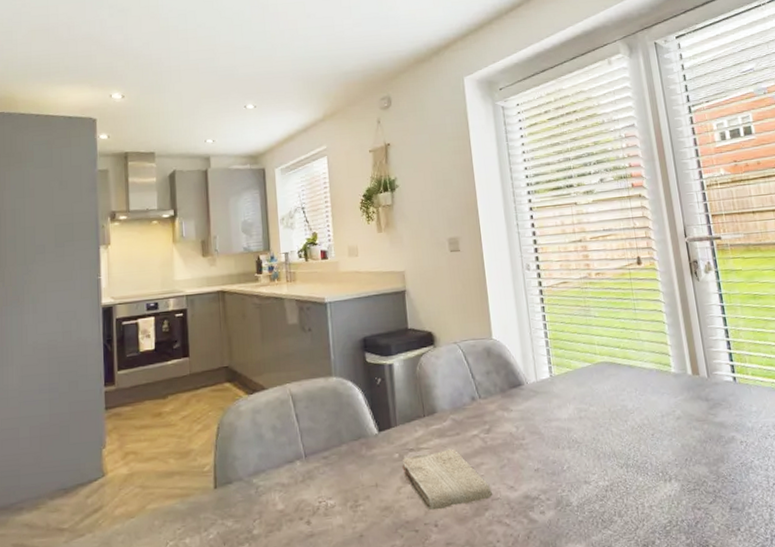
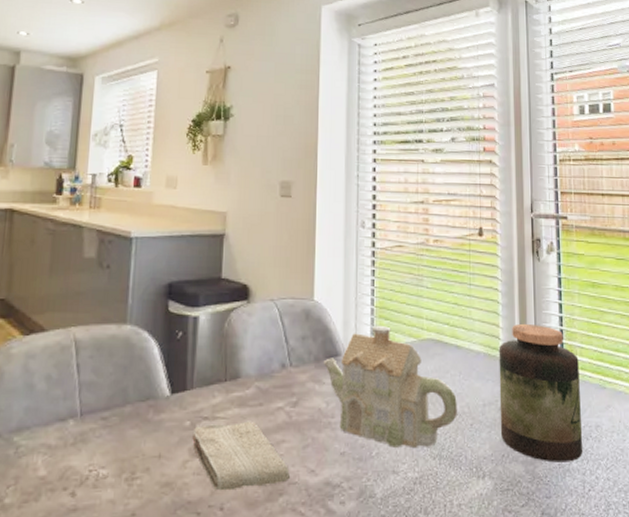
teapot: none [509,354,638,461] -> present [324,325,457,448]
jar: none [669,339,763,462] -> present [498,324,583,463]

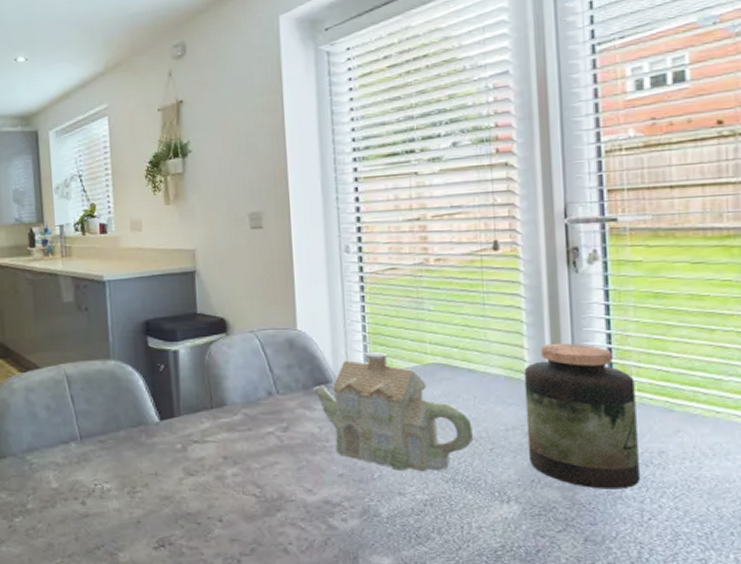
washcloth: present [192,421,291,491] -> none [185,444,288,505]

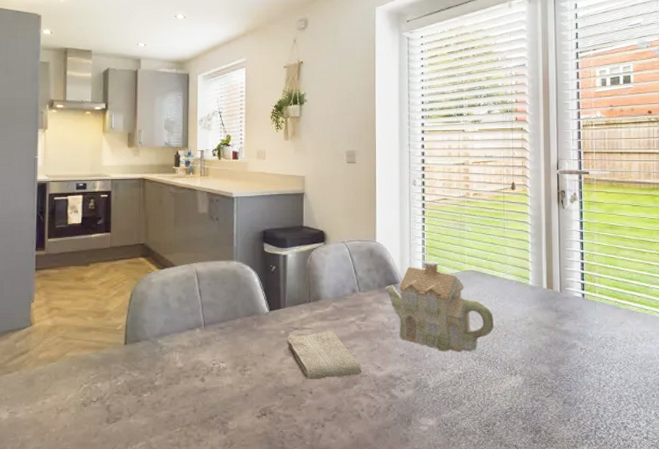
washcloth: none [185,444,288,505] -> present [287,331,362,380]
jar: present [523,344,641,490] -> none [528,259,600,365]

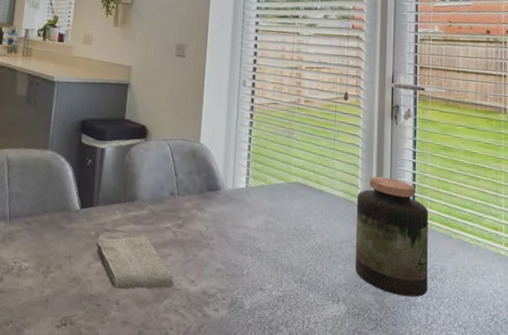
teapot: present [386,260,494,352] -> none [206,167,318,272]
jar: none [528,259,600,365] -> present [355,177,429,298]

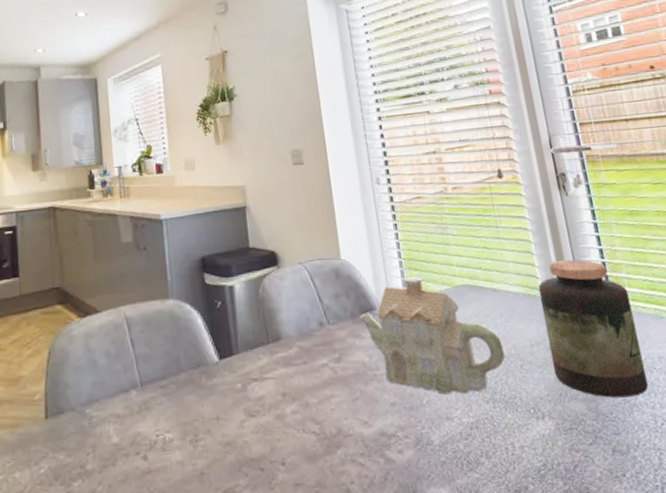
washcloth: present [96,235,175,290] -> none [245,379,346,447]
teapot: none [206,167,318,272] -> present [360,276,505,395]

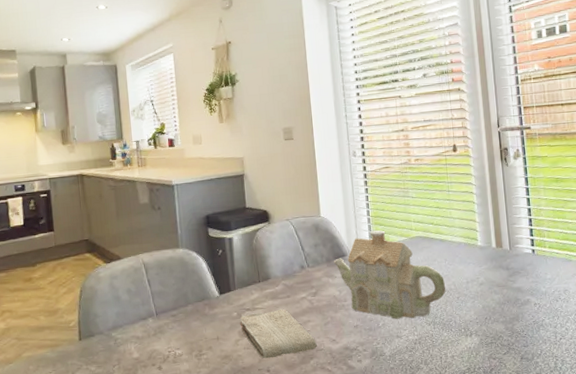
washcloth: none [245,379,346,447] -> present [239,308,318,359]
jar: present [538,259,649,398] -> none [477,217,554,321]

